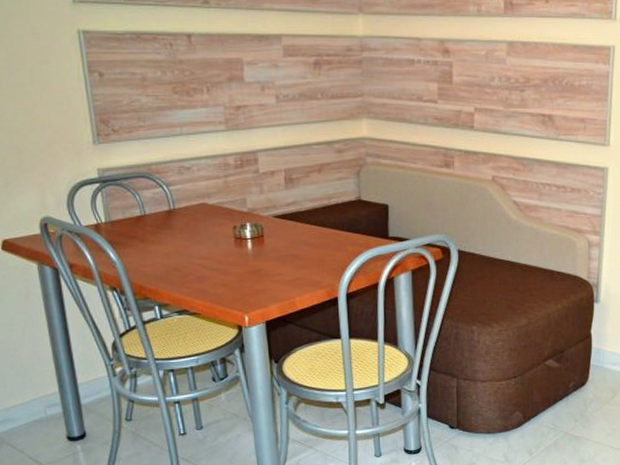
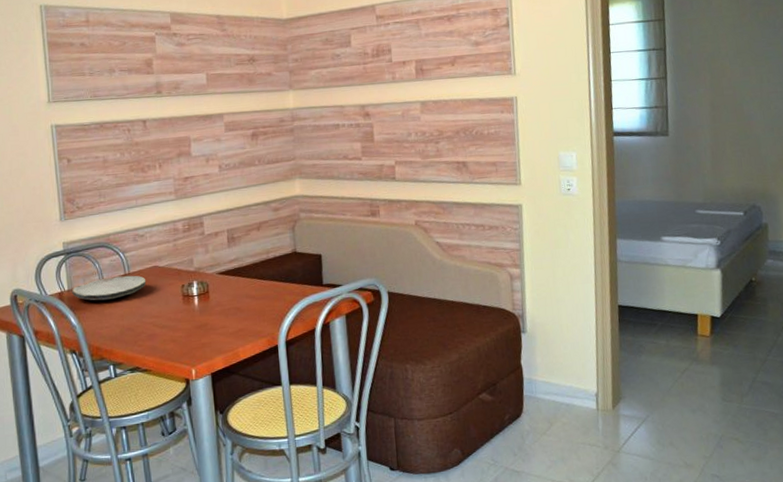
plate: none [109,211,194,236] -> present [71,275,147,301]

